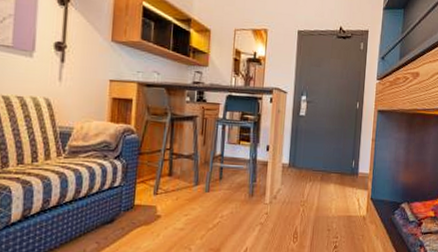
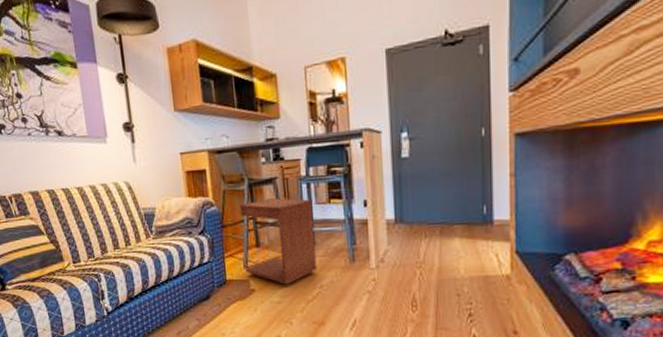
side table: none [155,133,225,213] -> present [239,198,317,285]

